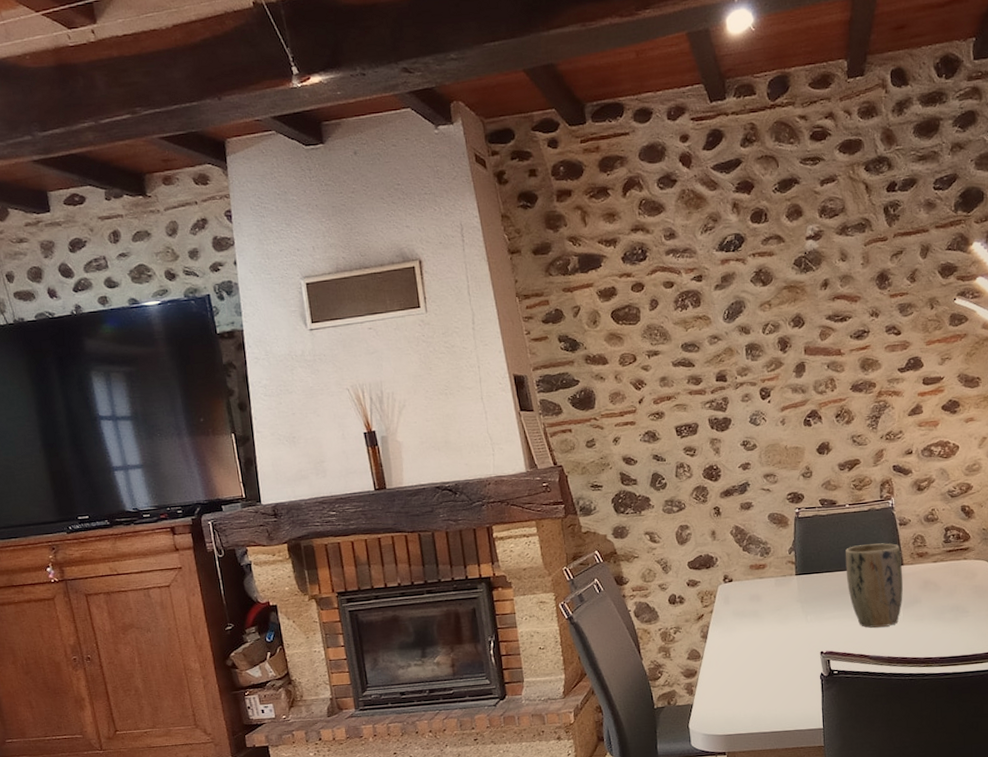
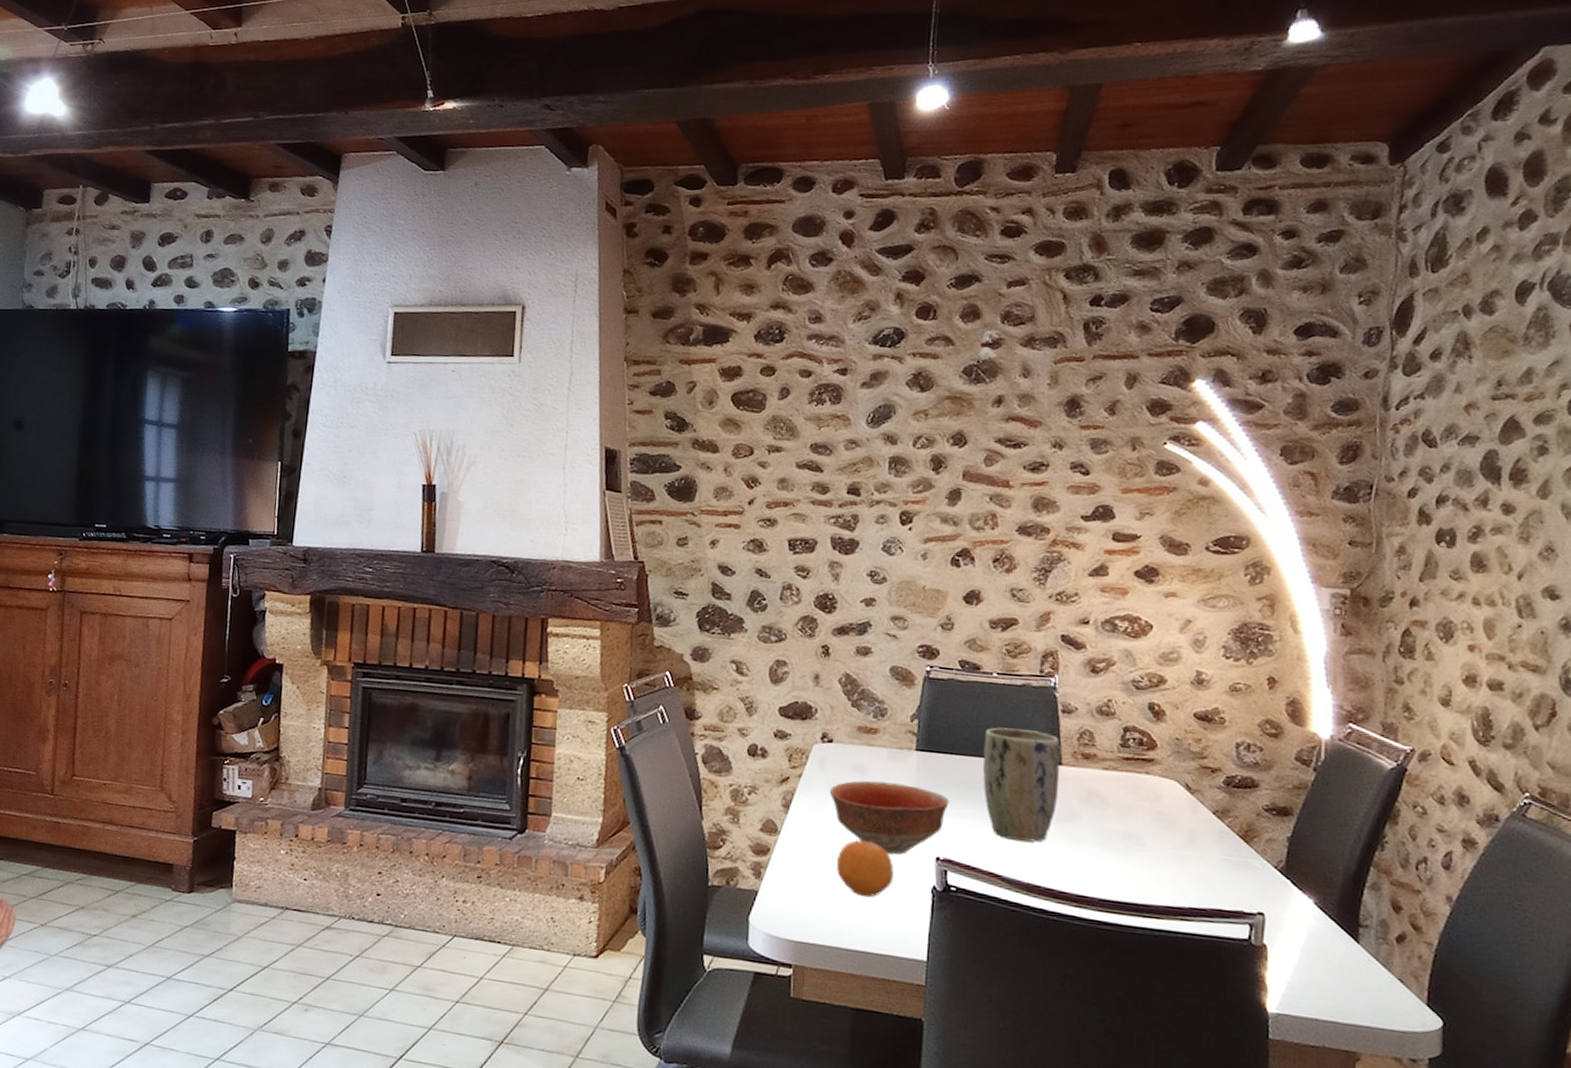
bowl: none [735,602,825,657] -> present [829,780,950,855]
fruit: none [748,649,791,692] -> present [837,840,894,897]

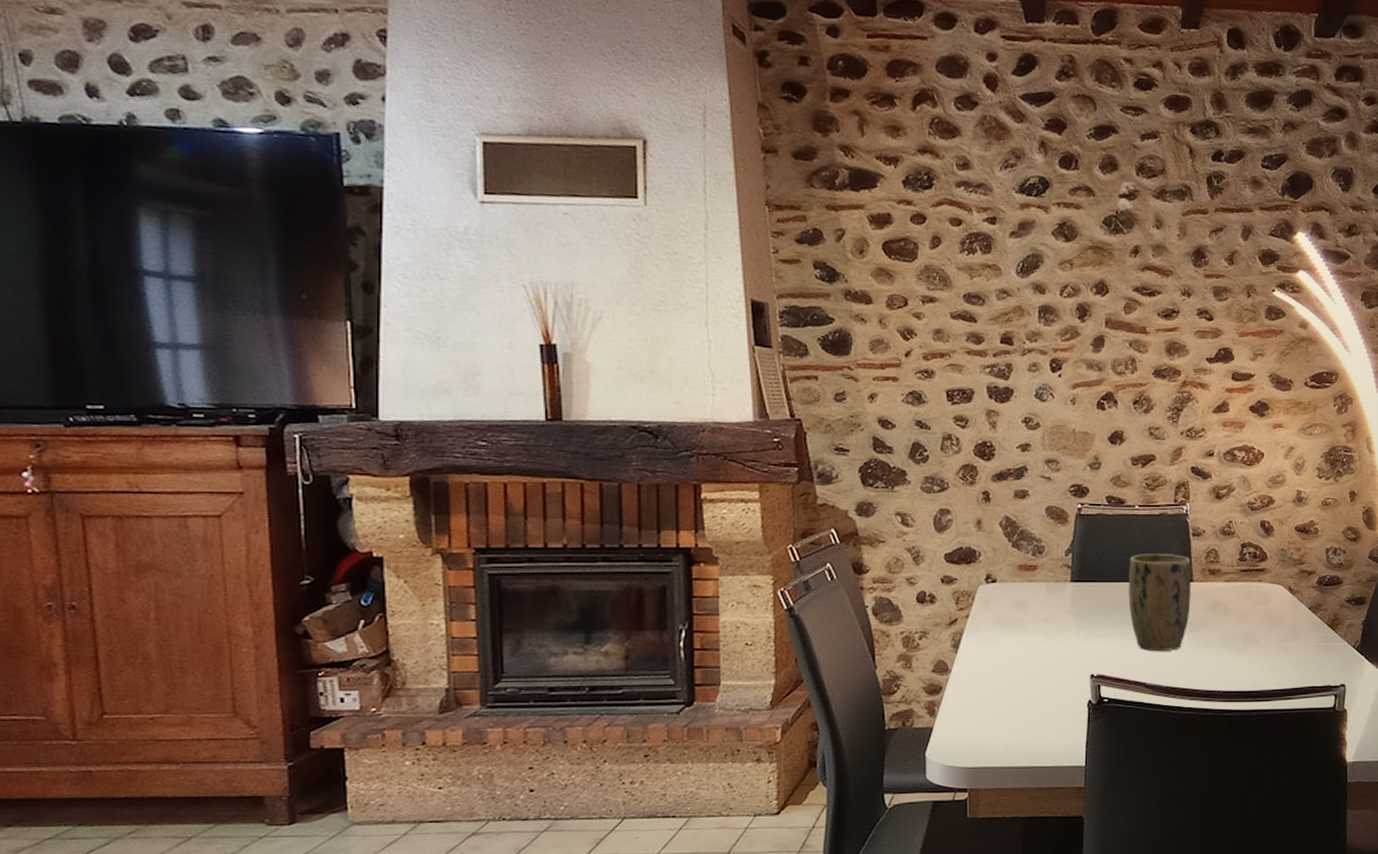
bowl: present [829,780,950,855] -> none [995,613,1101,678]
fruit: present [837,840,894,897] -> none [1004,668,1055,719]

